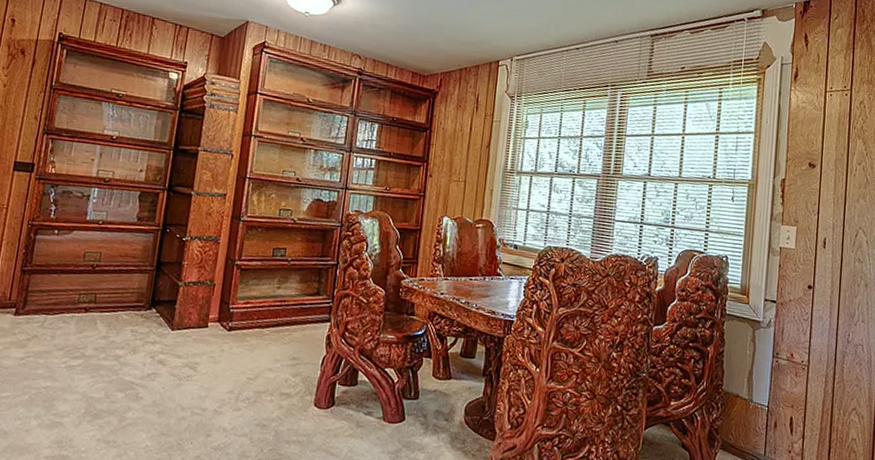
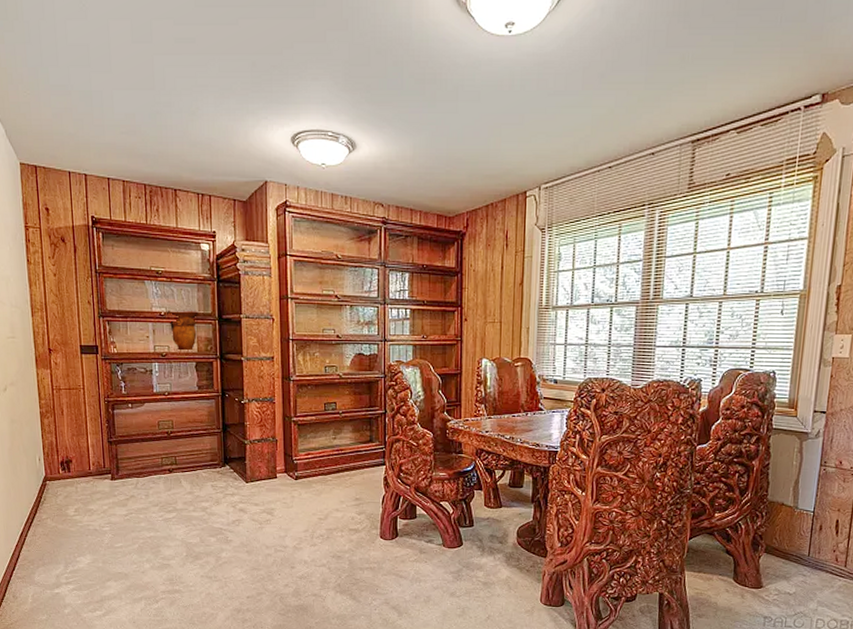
decorative vase: none [119,135,154,180] -> present [167,311,199,351]

